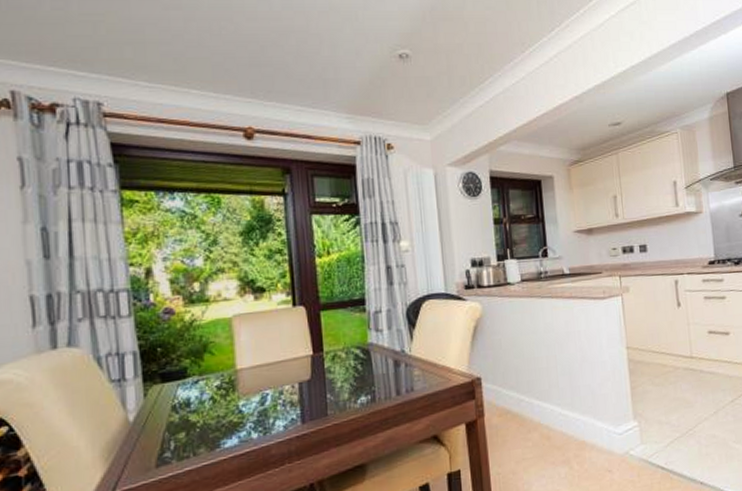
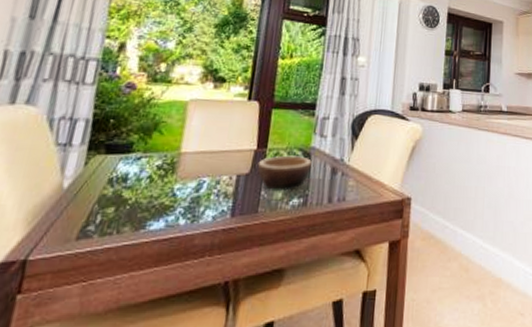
bowl: none [317,354,373,391] -> present [257,155,312,189]

